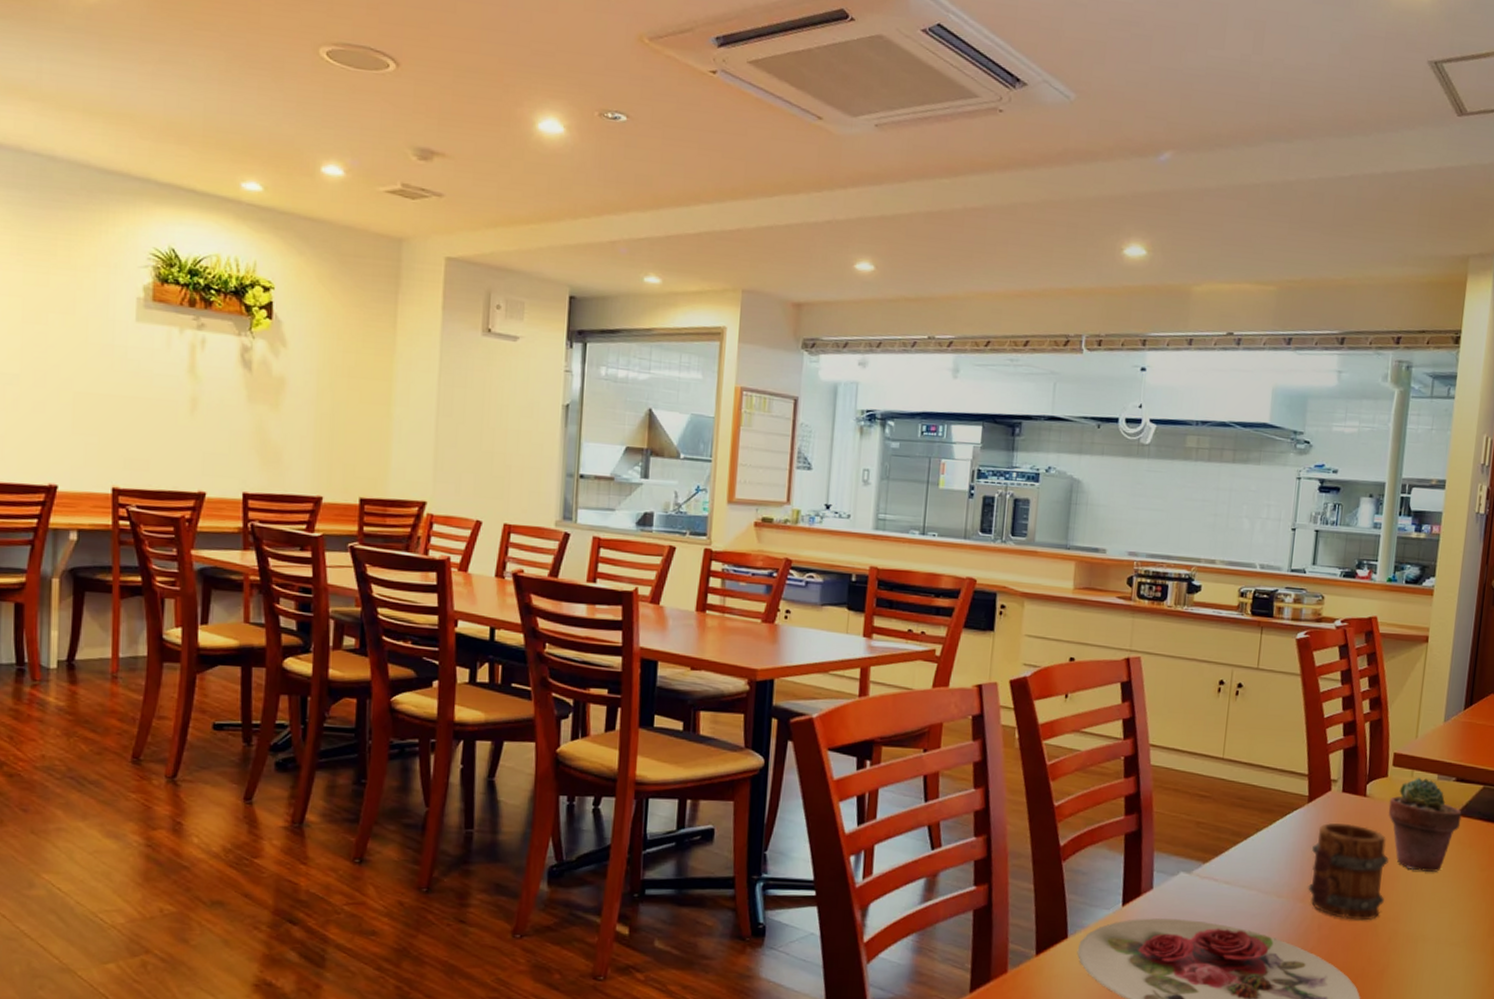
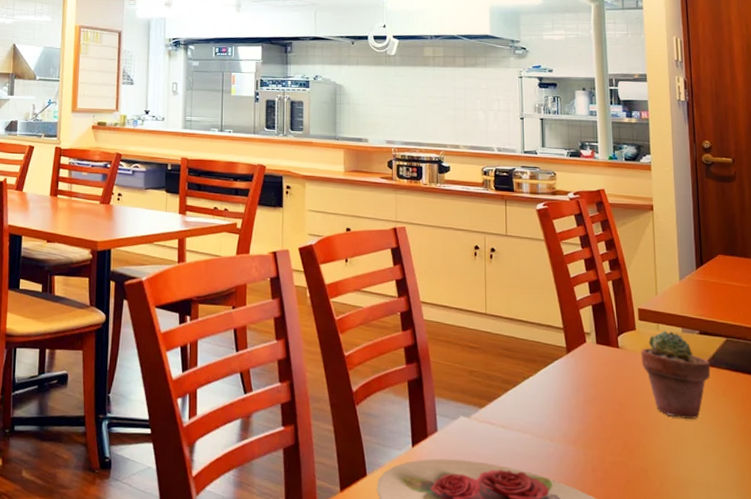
mug: present [1308,823,1389,921] -> none [575,372,650,465]

